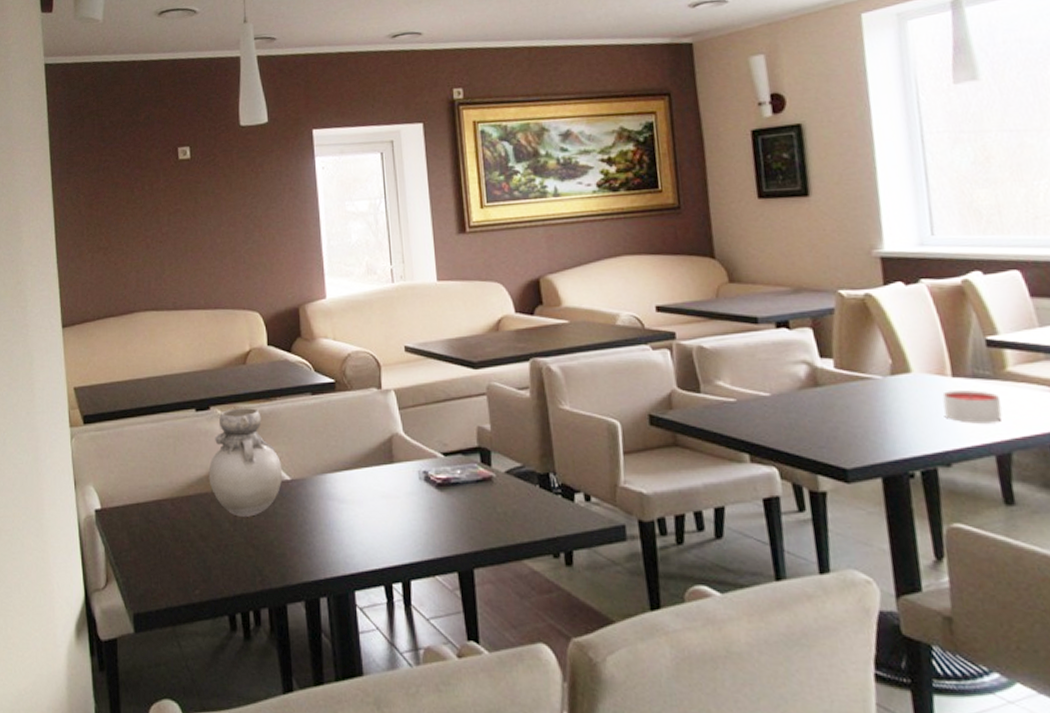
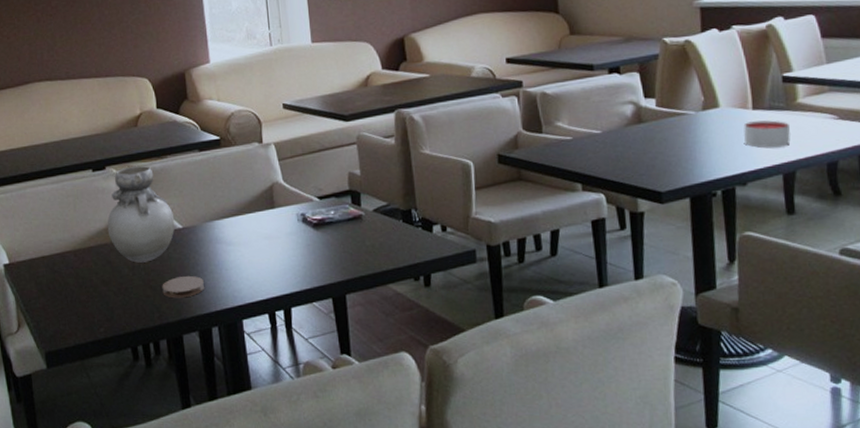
coaster: none [265,535,314,561] -> present [162,275,205,298]

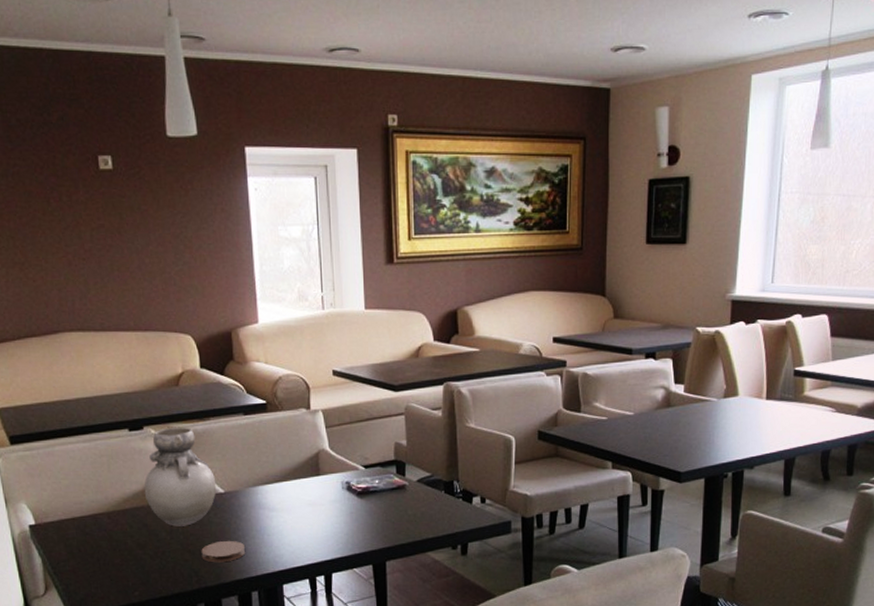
candle: present [743,120,791,148] -> none [756,410,795,436]

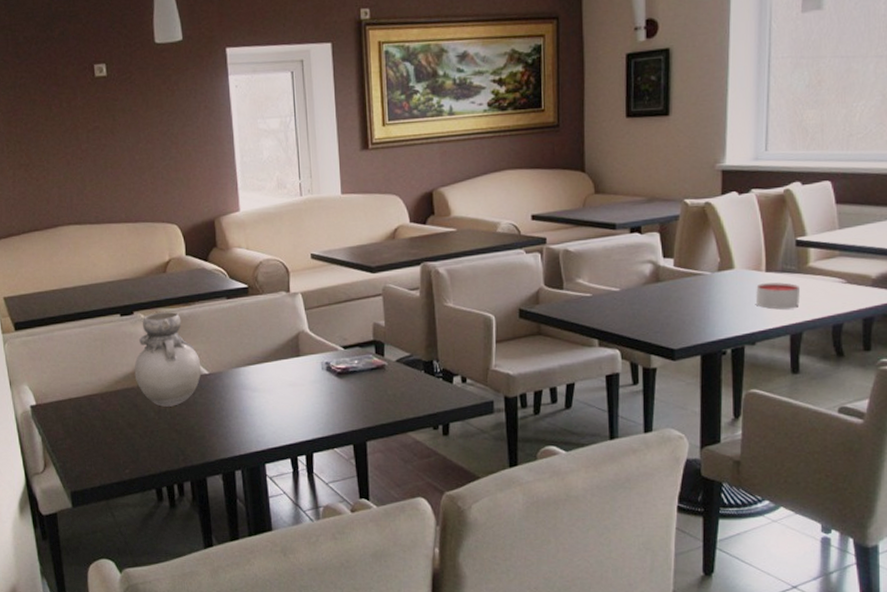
coaster: present [201,540,246,563] -> none [187,420,230,442]
candle: none [756,410,795,436] -> present [756,282,800,310]

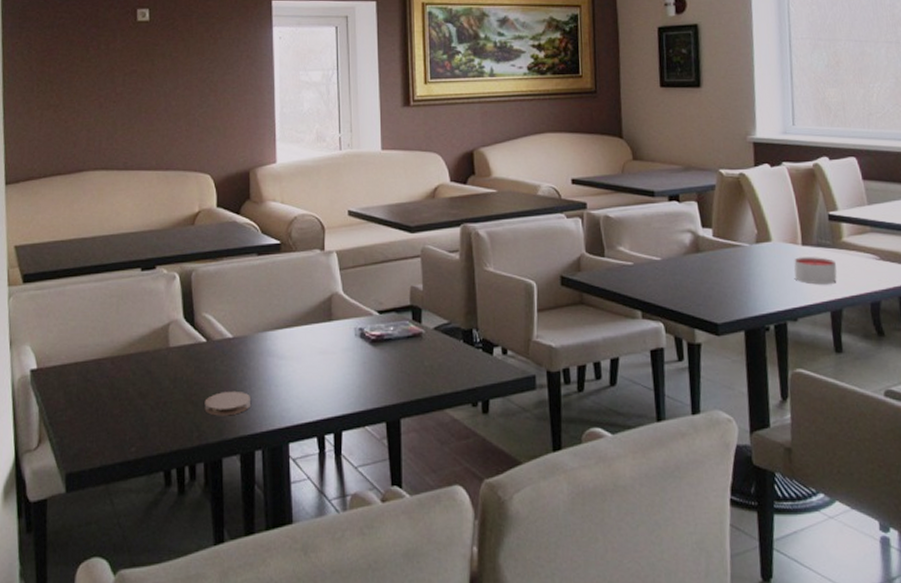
vase: present [134,312,202,407] -> none [151,268,225,374]
coaster: none [187,420,230,442] -> present [204,390,252,416]

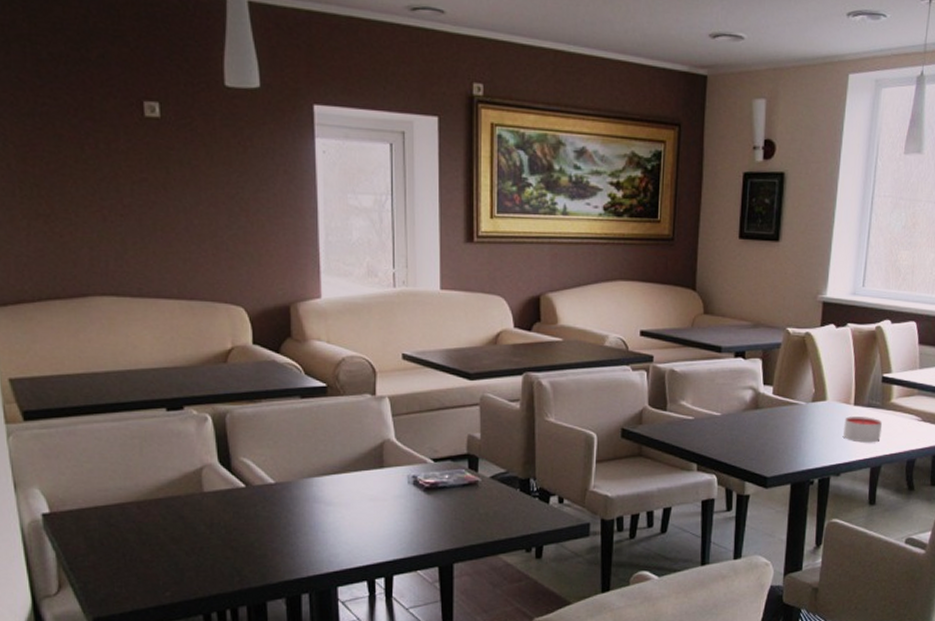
coaster: present [204,390,252,416] -> none [245,536,297,561]

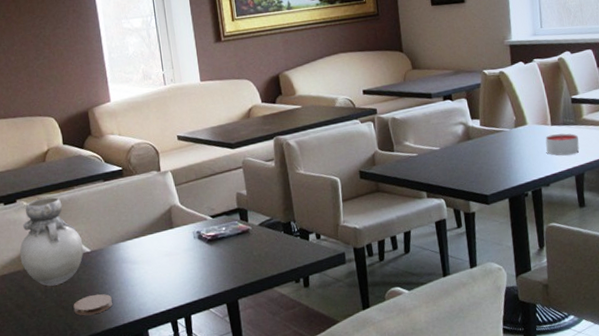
vase: none [181,409,266,520] -> present [19,197,84,286]
coaster: none [245,536,297,561] -> present [73,294,113,316]

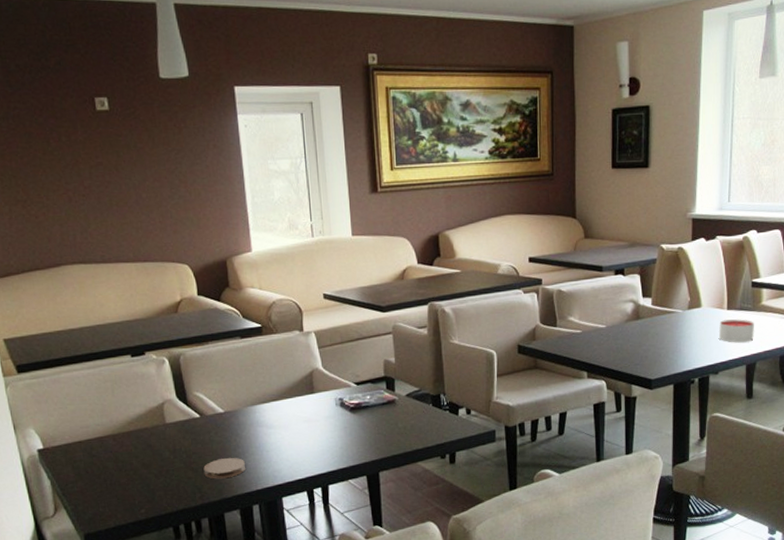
vase: present [19,197,84,286] -> none [147,352,217,446]

